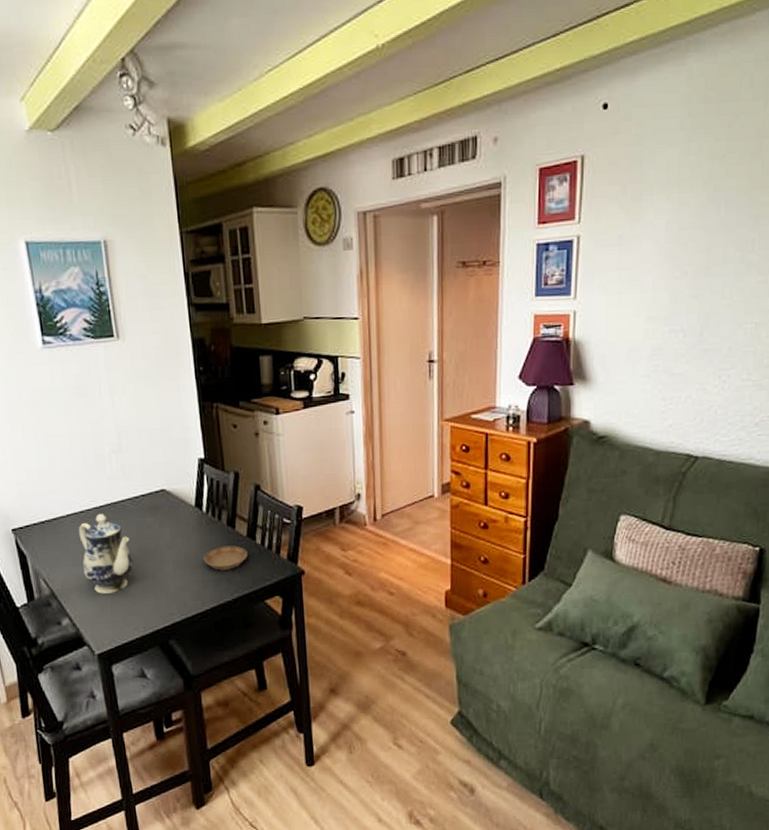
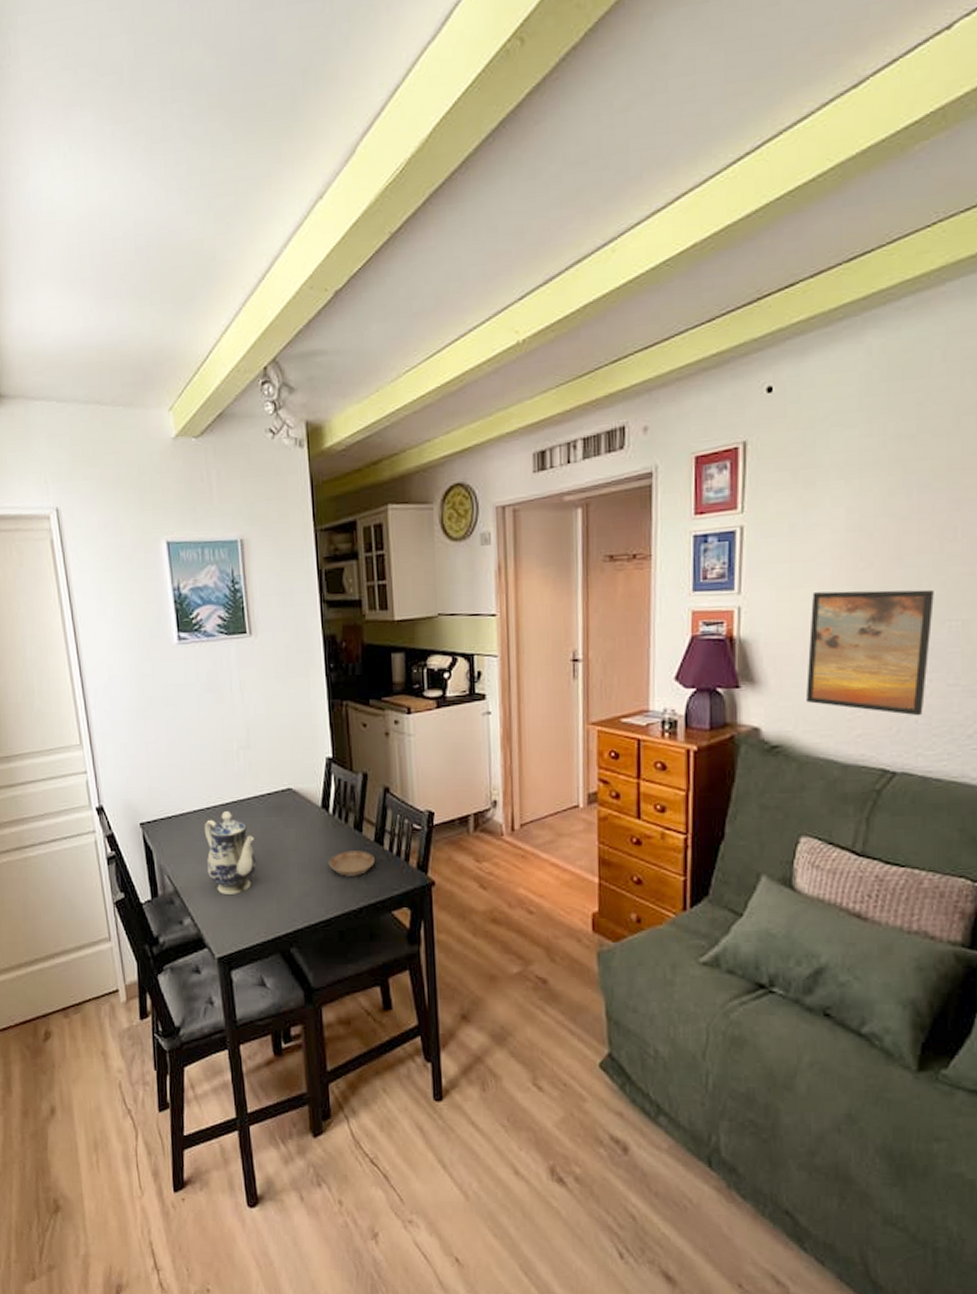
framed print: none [627,295,734,408] -> present [805,589,934,716]

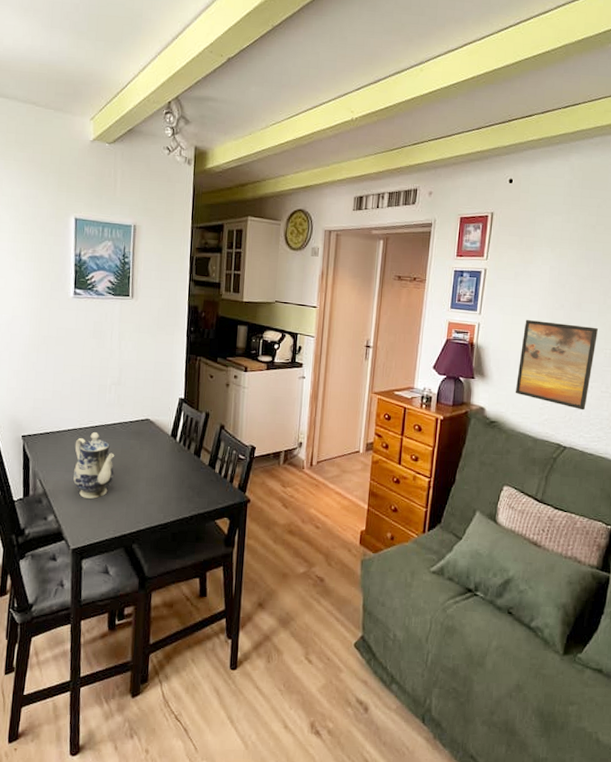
saucer: present [328,850,375,876] -> none [171,471,207,491]

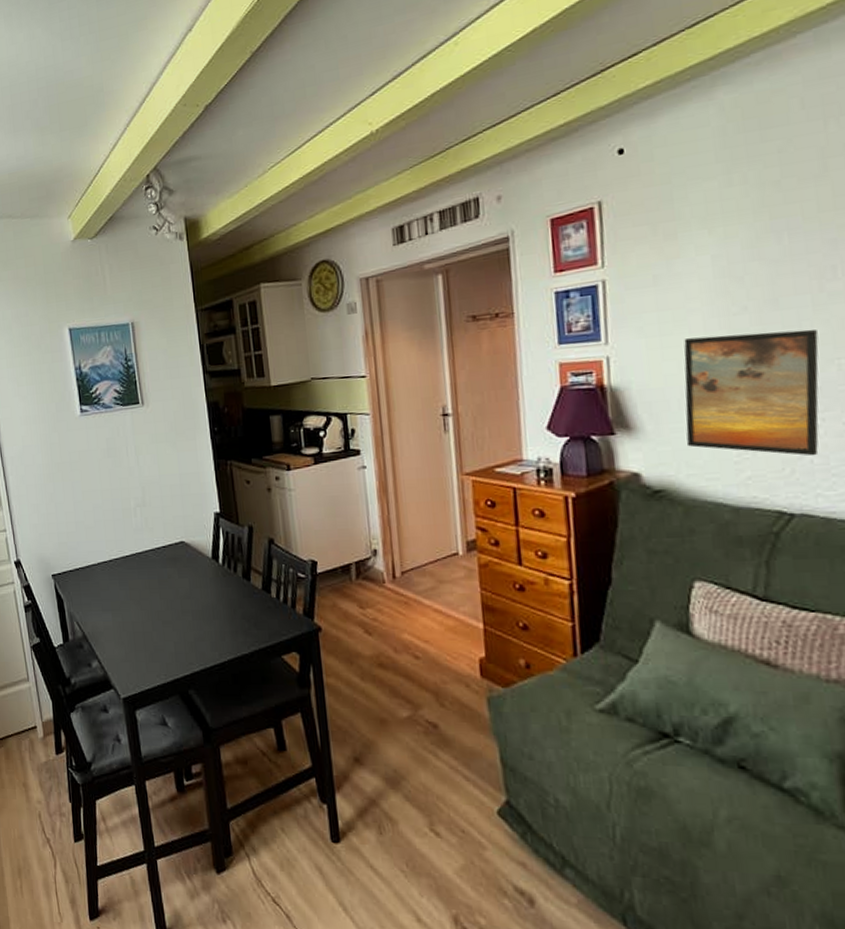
teapot: present [73,432,115,499] -> none [107,563,156,639]

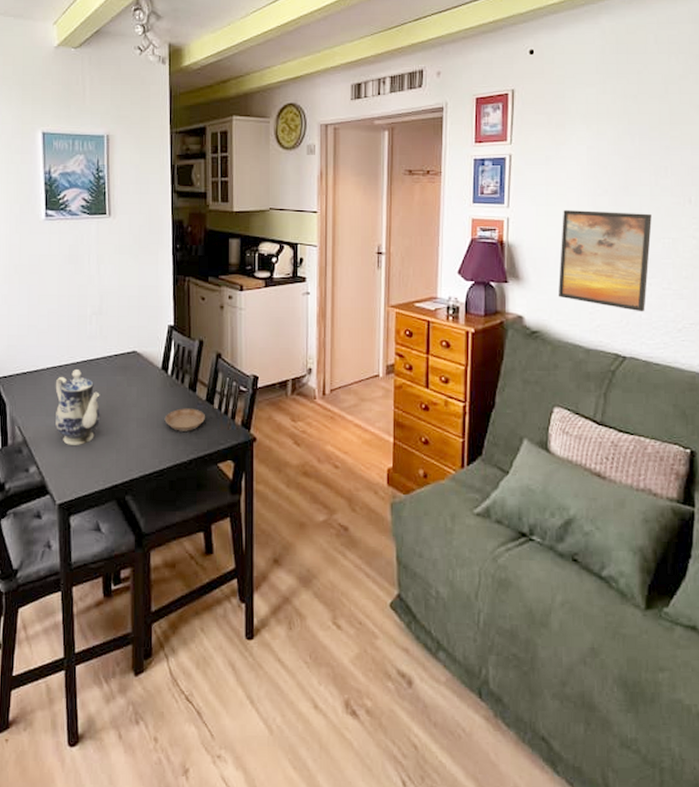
teapot: none [107,563,156,639] -> present [55,370,101,445]
saucer: none [220,598,263,622] -> present [164,408,205,431]

